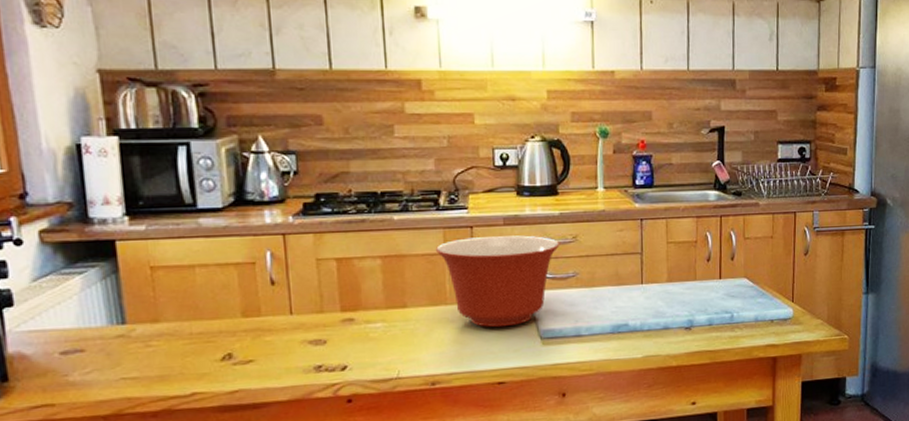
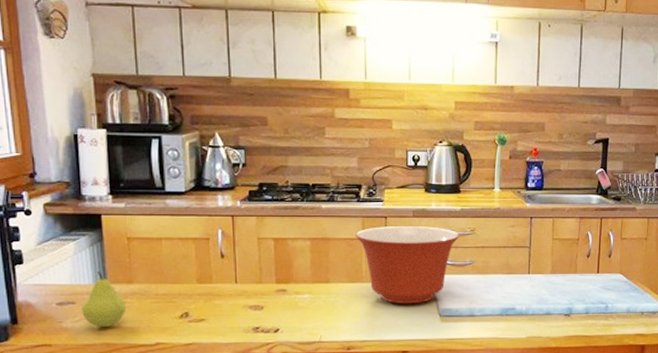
fruit: none [93,310,153,378] -> present [82,272,127,327]

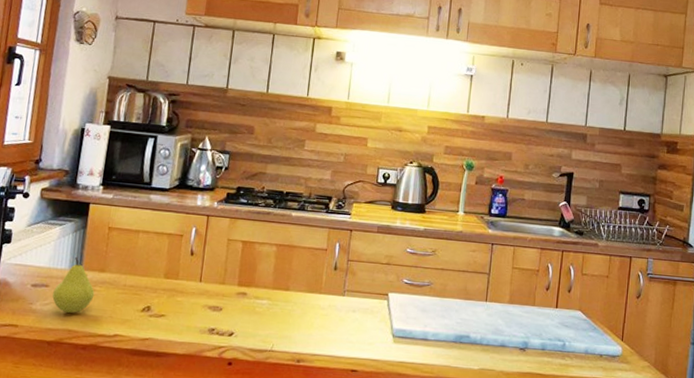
mixing bowl: present [356,226,460,304] -> none [320,239,421,321]

